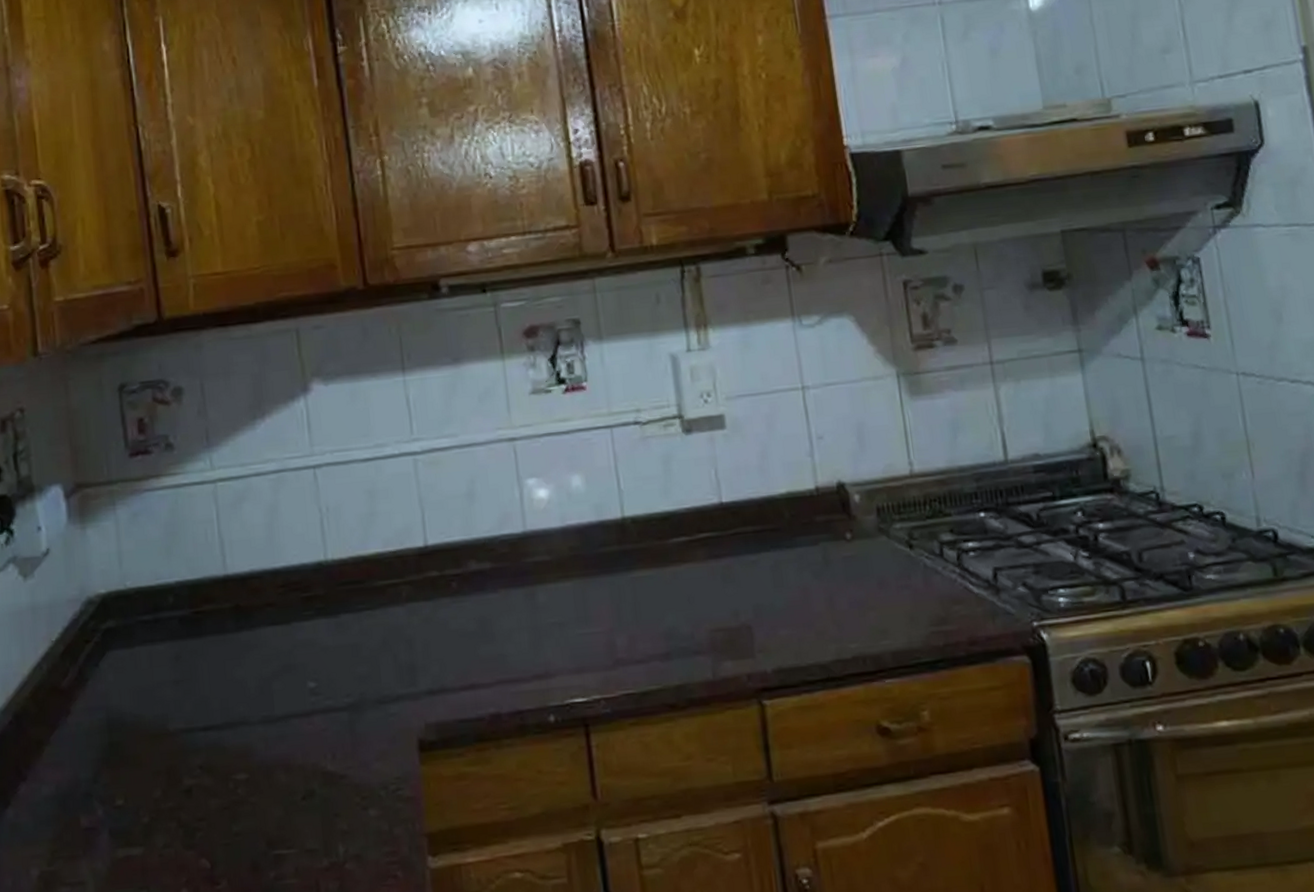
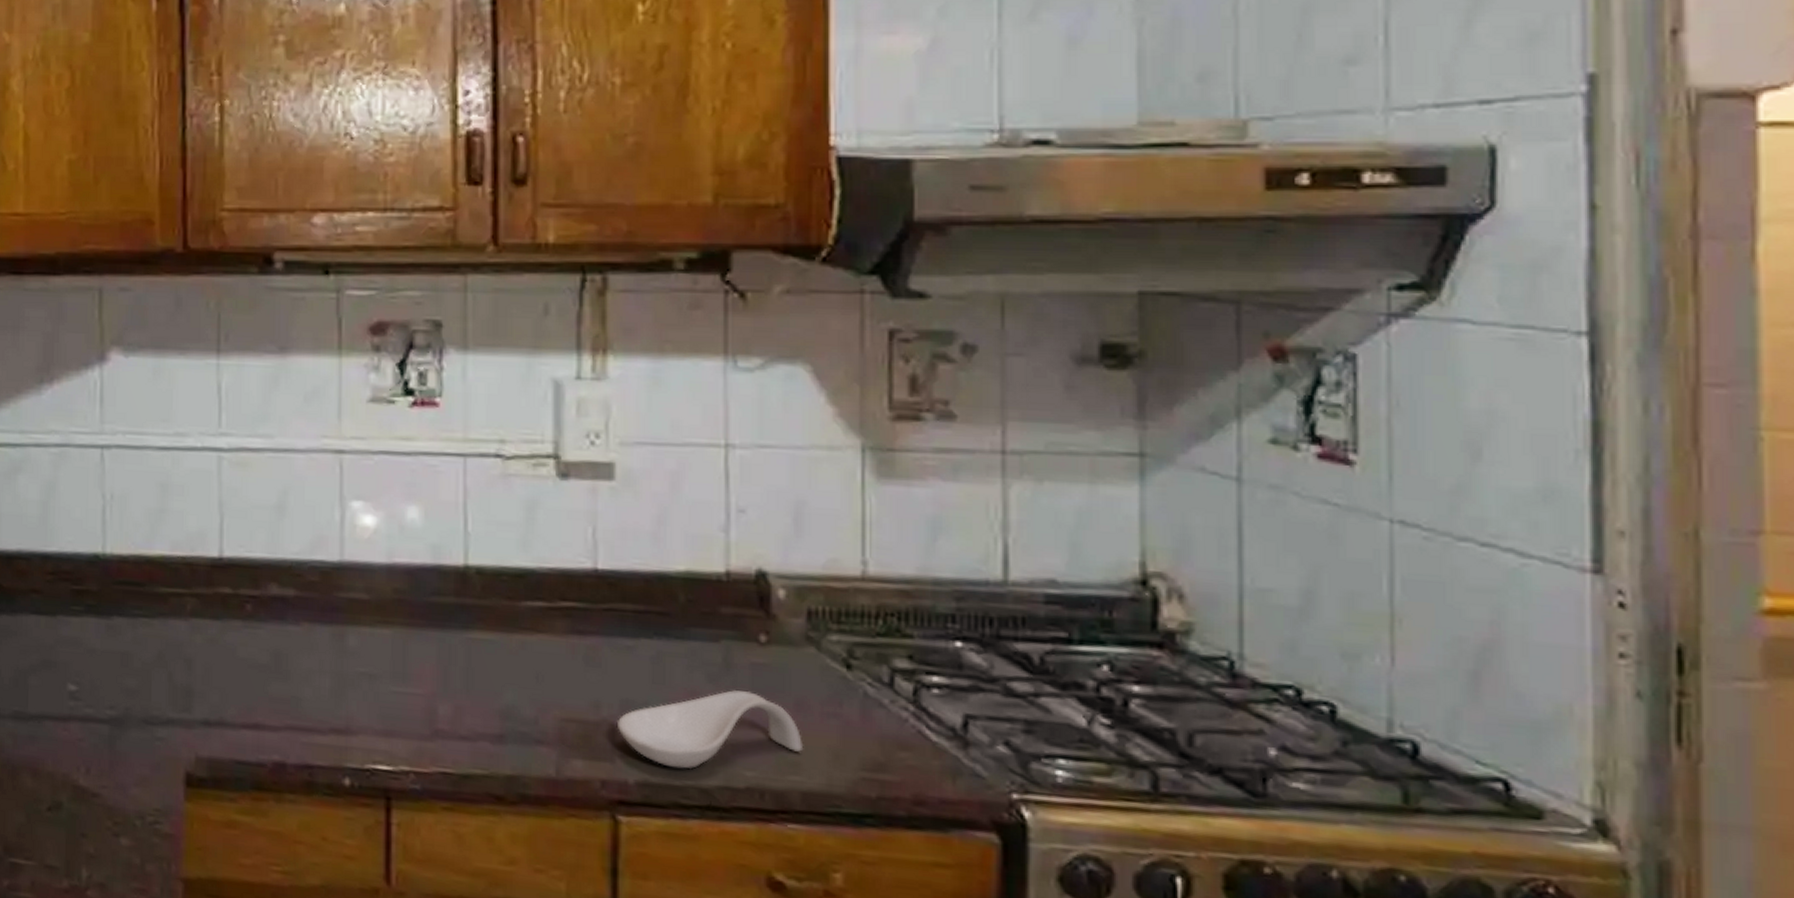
spoon rest: none [752,580,889,653] -> present [616,690,804,769]

